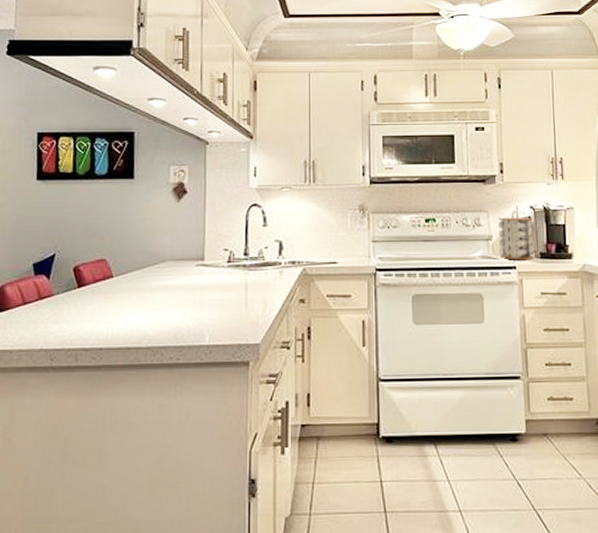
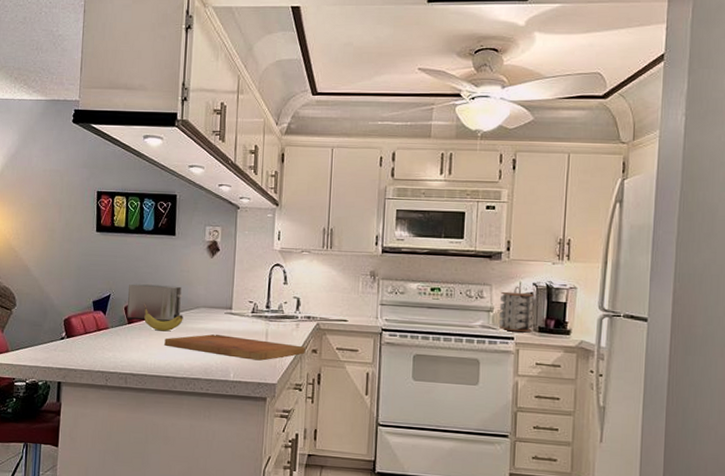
toaster: none [75,238,144,283] -> present [126,283,182,322]
fruit: none [97,261,146,293] -> present [144,303,183,332]
cutting board: none [124,291,292,318] -> present [164,334,306,361]

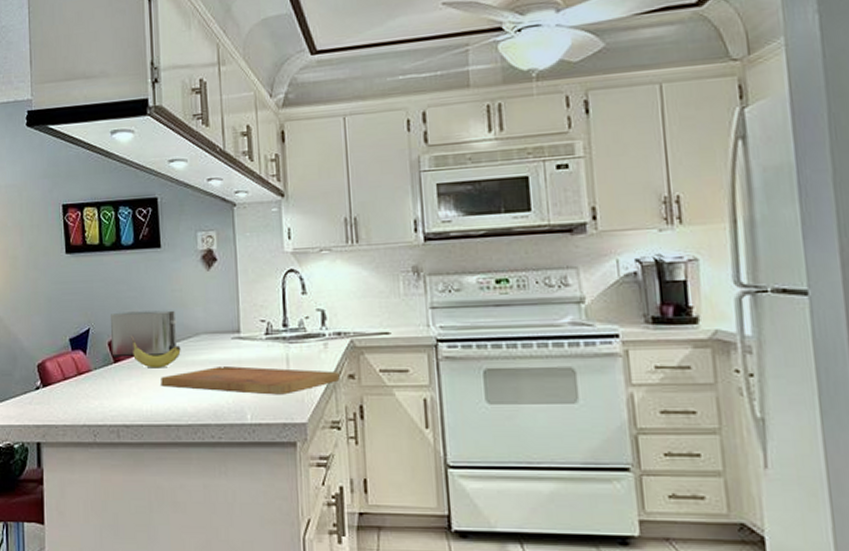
spice rack: present [499,287,533,333] -> none [592,266,643,327]

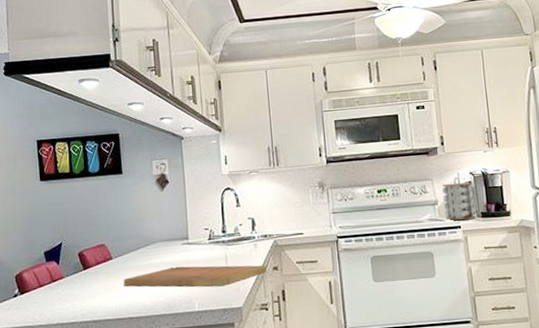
toaster: present [110,310,177,358] -> none [79,224,137,266]
fruit: present [131,335,181,368] -> none [98,246,140,273]
spice rack: none [592,266,643,327] -> present [442,178,476,221]

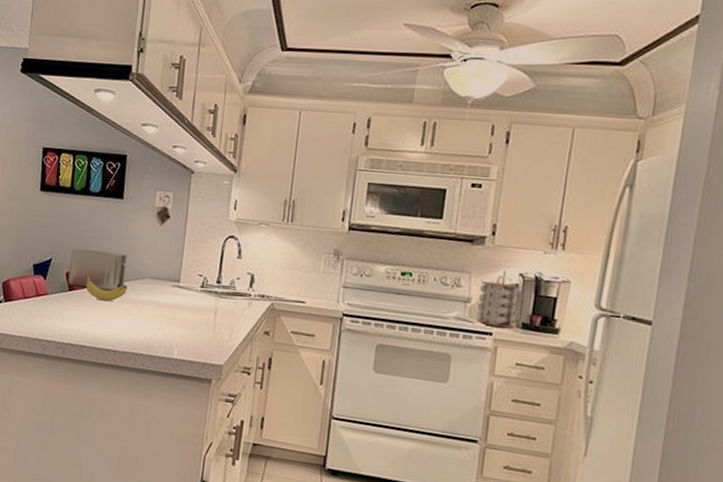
toaster: none [79,224,137,266] -> present [67,248,127,292]
fruit: none [98,246,140,273] -> present [86,270,127,302]
cutting board: present [124,265,267,288] -> none [106,307,258,340]

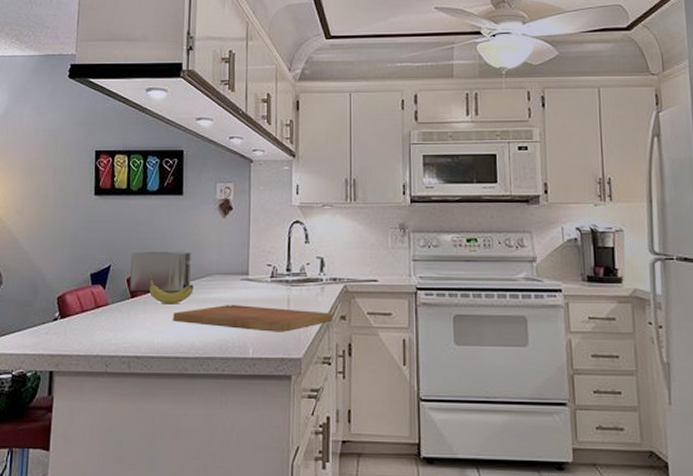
cutting board: none [106,307,258,340] -> present [173,305,333,332]
spice rack: present [476,276,519,329] -> none [543,233,580,283]

